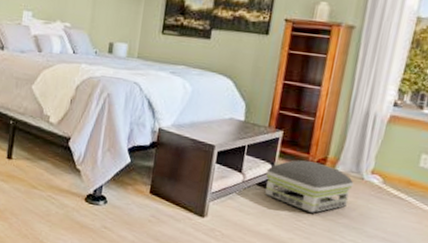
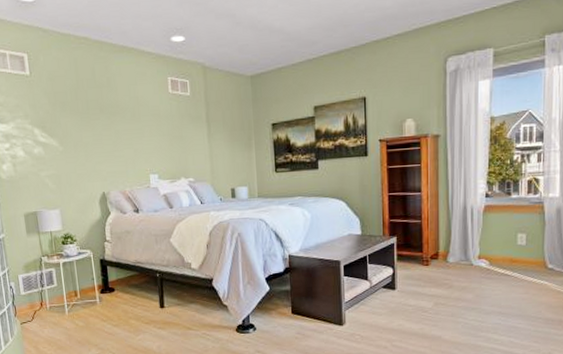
air purifier: present [265,160,354,213] -> none [389,257,465,303]

